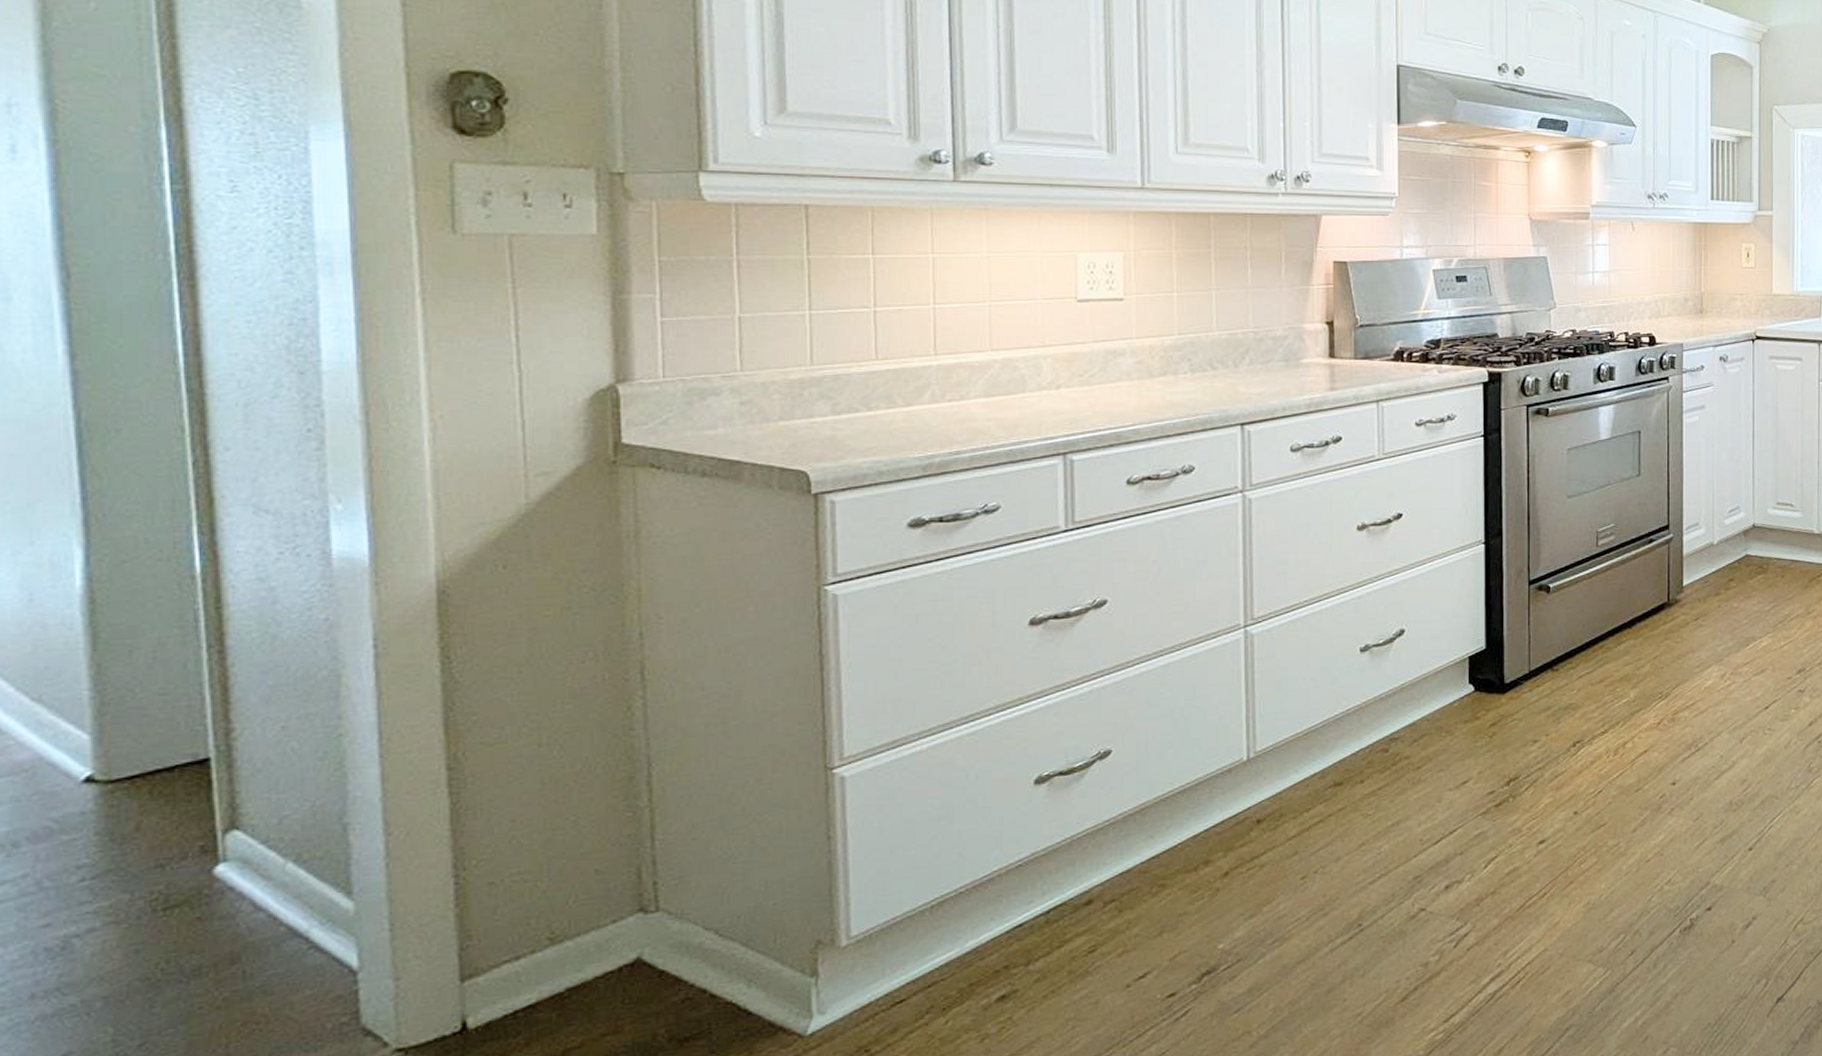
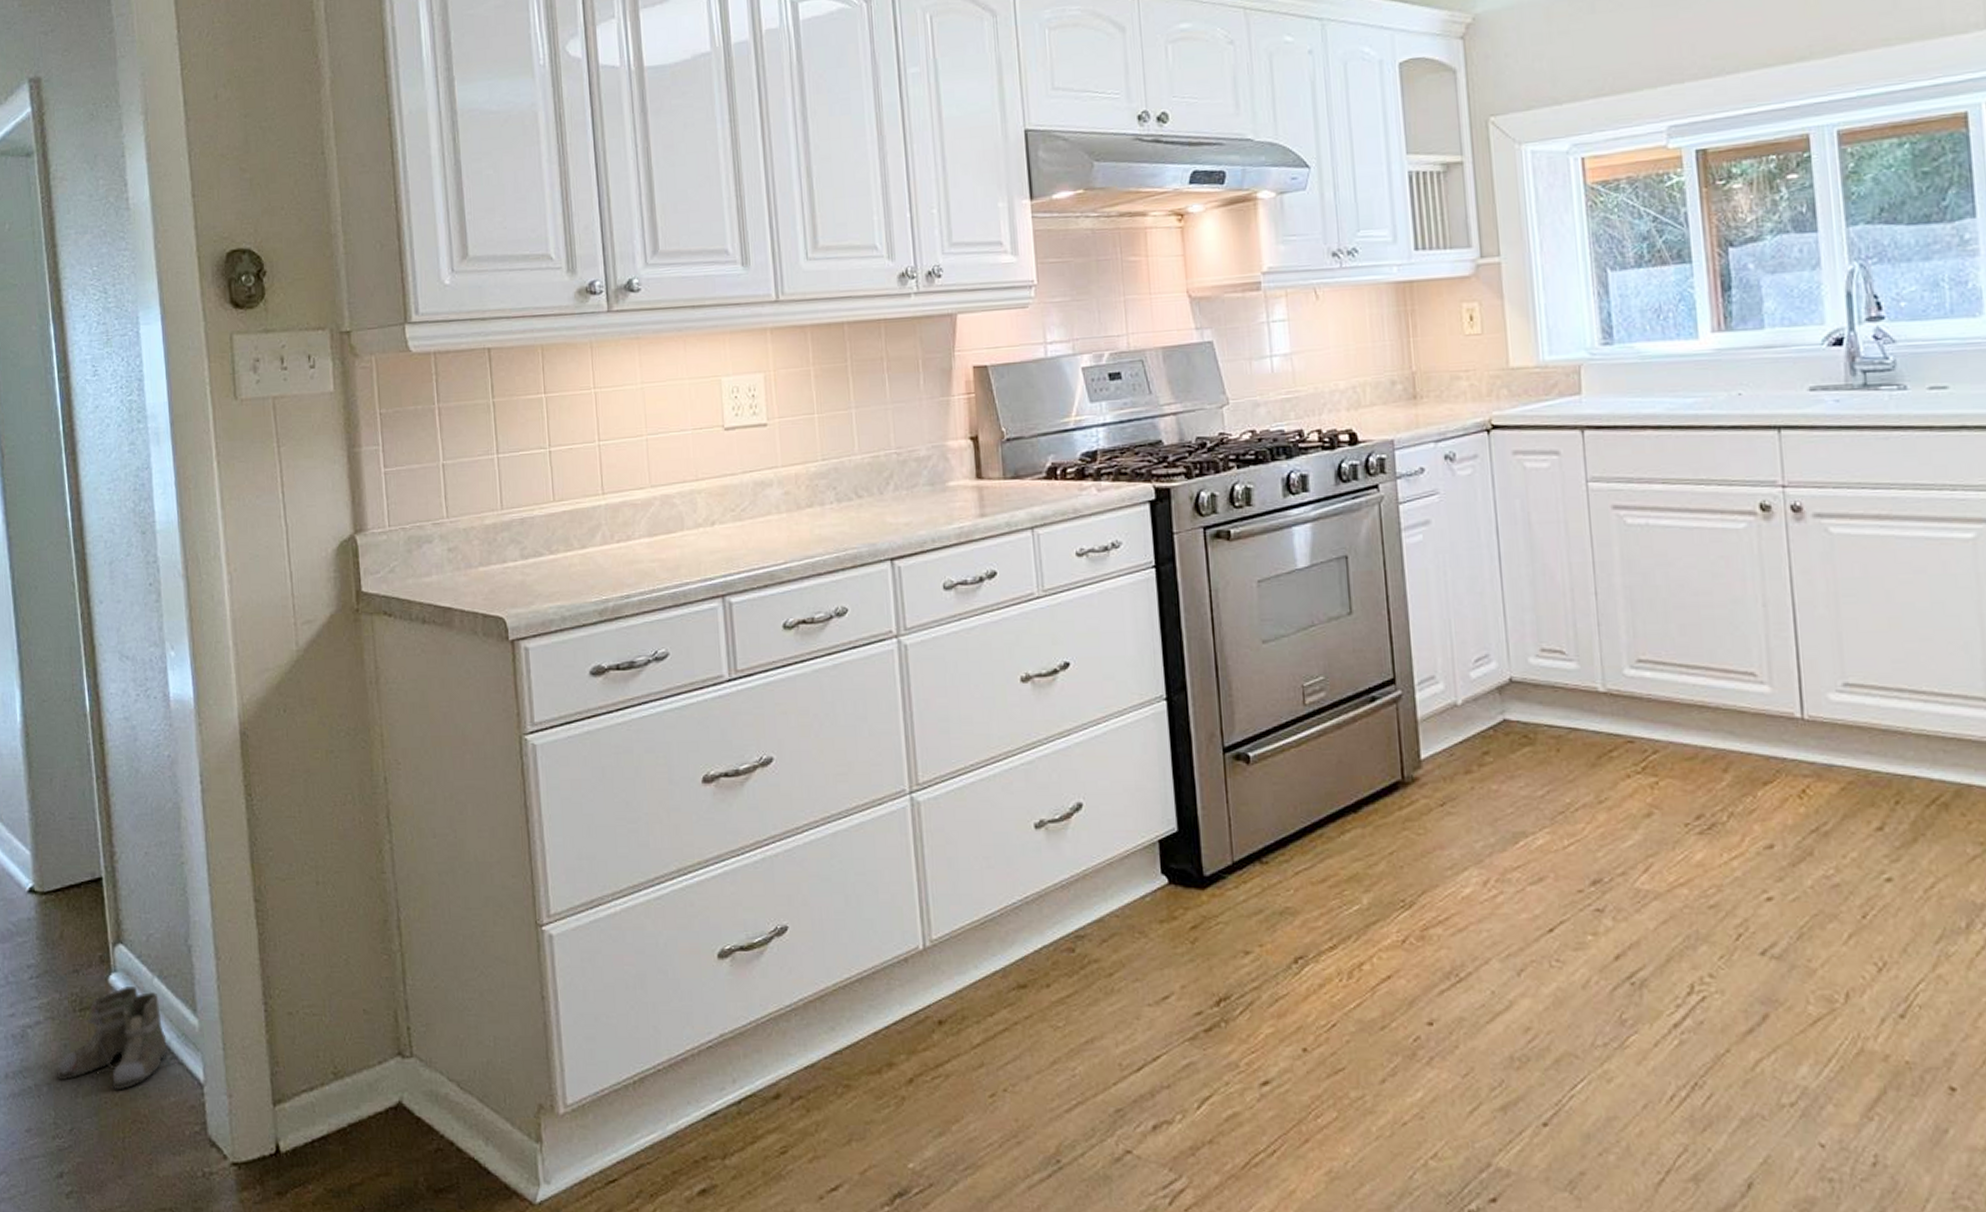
boots: none [121,875,328,993] -> present [57,986,183,1090]

